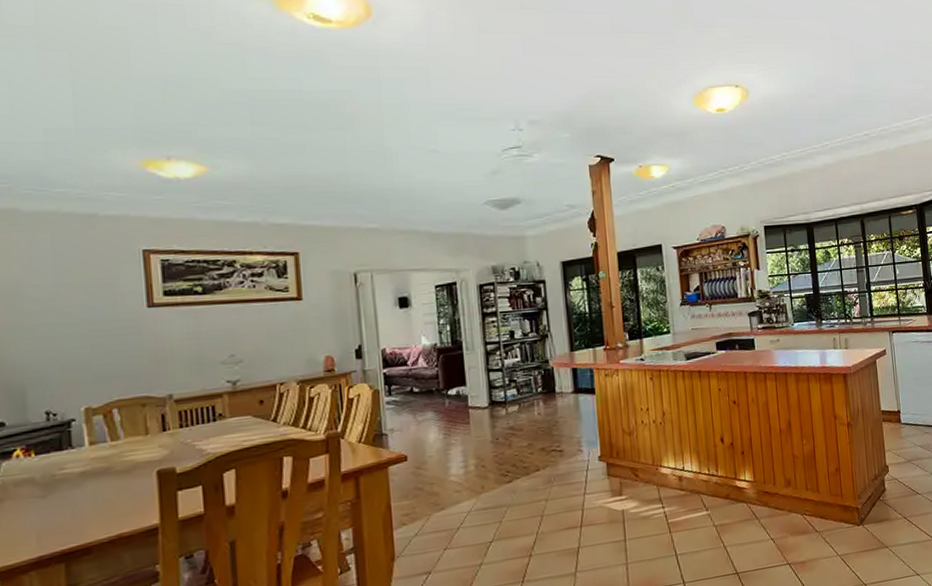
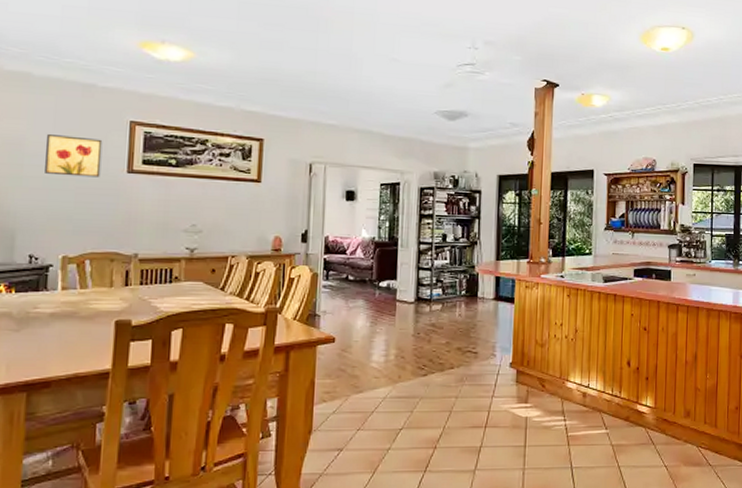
wall art: none [46,274,117,320] -> present [45,134,103,178]

